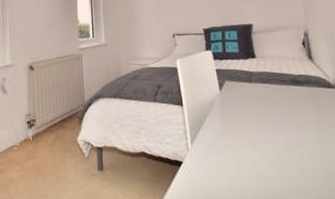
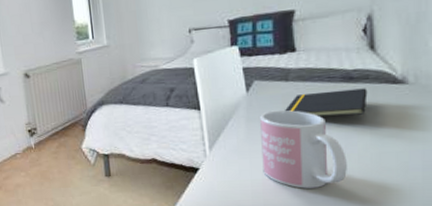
mug: none [231,107,303,182] -> present [260,110,347,189]
notepad: none [251,91,312,115] -> present [285,88,368,117]

